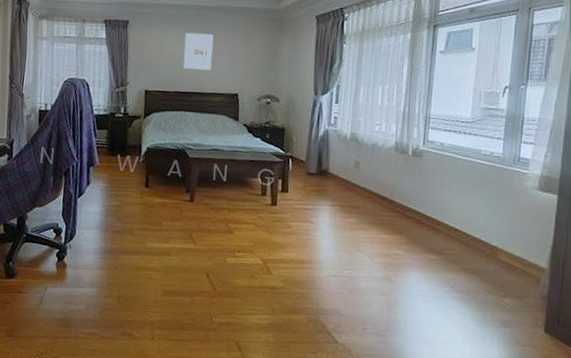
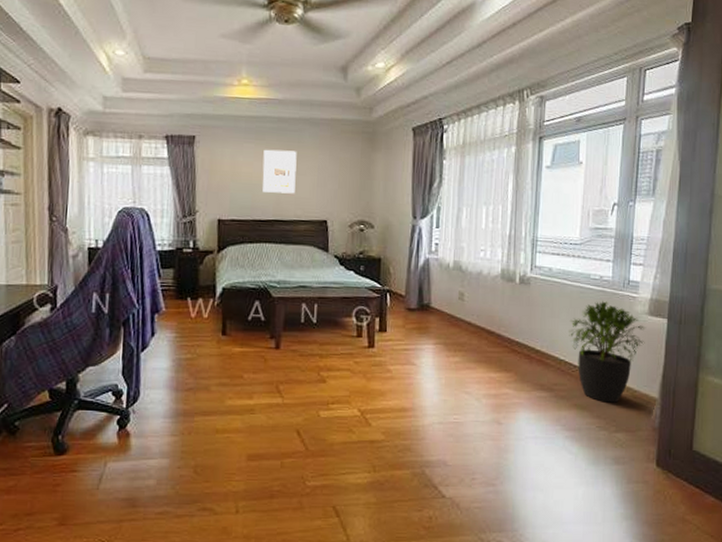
potted plant: none [459,175,535,270] -> present [569,301,646,403]

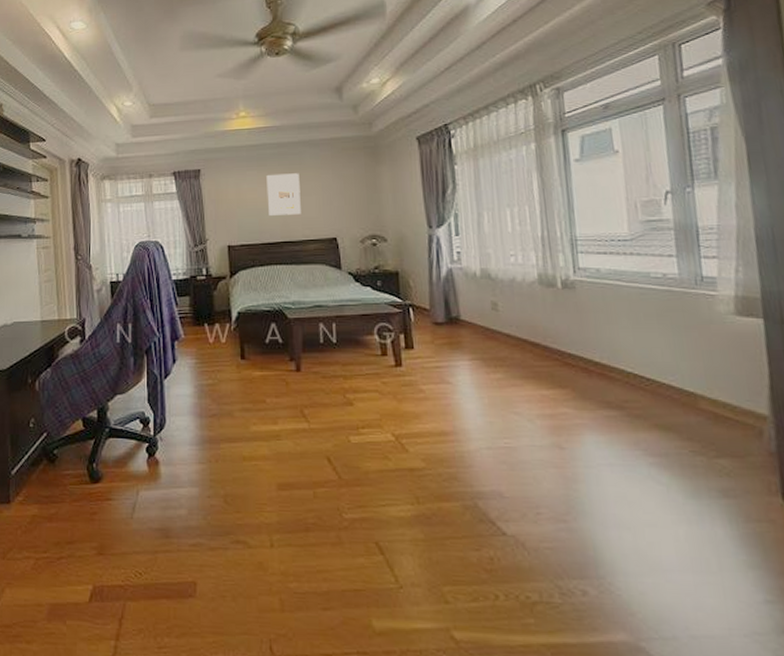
potted plant: present [569,301,646,403] -> none [633,302,738,422]

